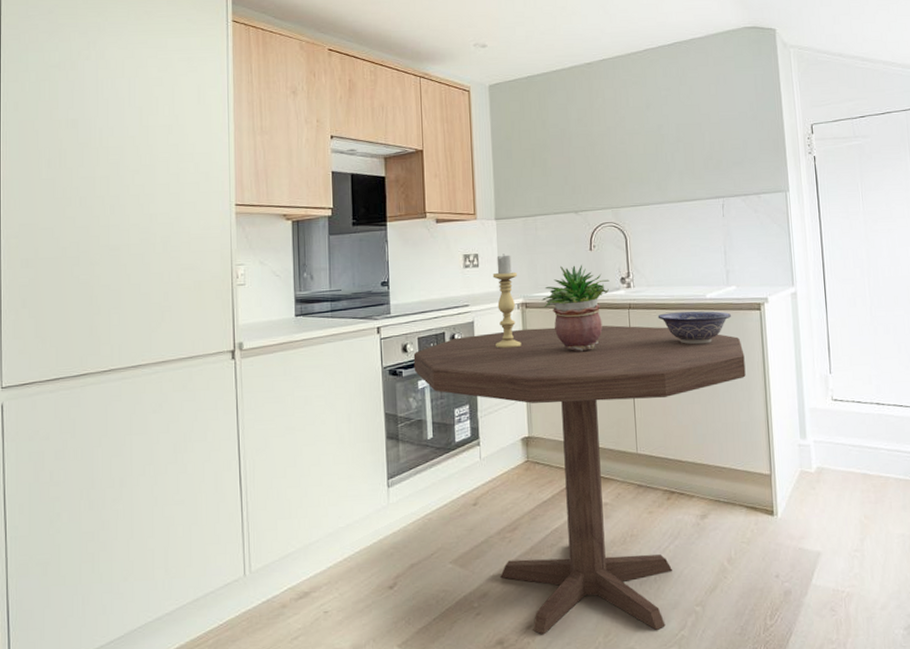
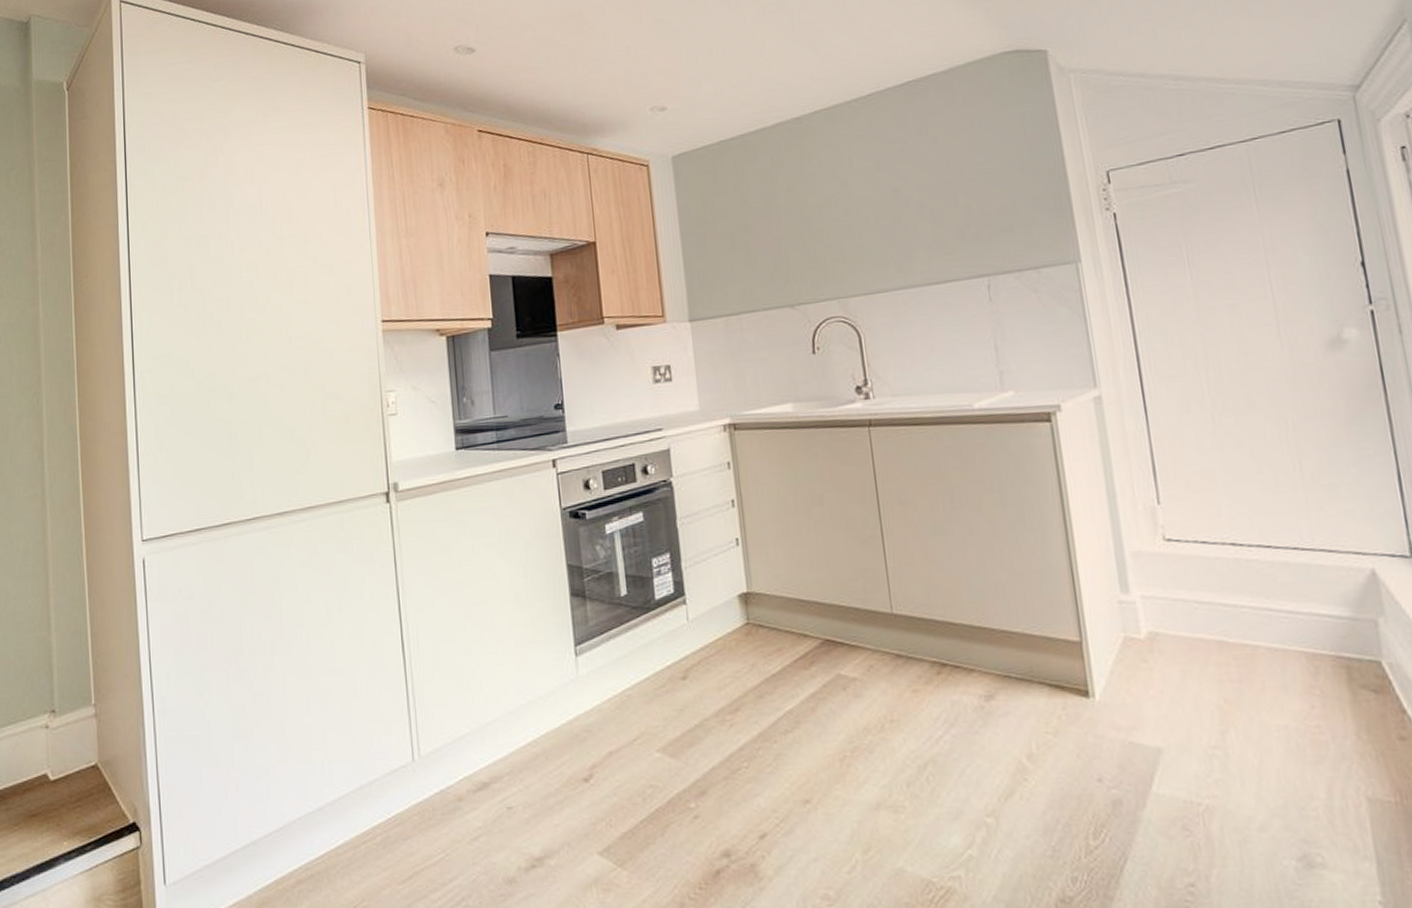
dining table: present [413,325,746,635] -> none [598,448,1036,847]
candle holder: present [492,254,522,349] -> none [690,363,732,482]
potted plant: present [541,265,609,352] -> none [753,372,841,484]
decorative bowl: present [657,311,731,345] -> none [908,425,1010,471]

